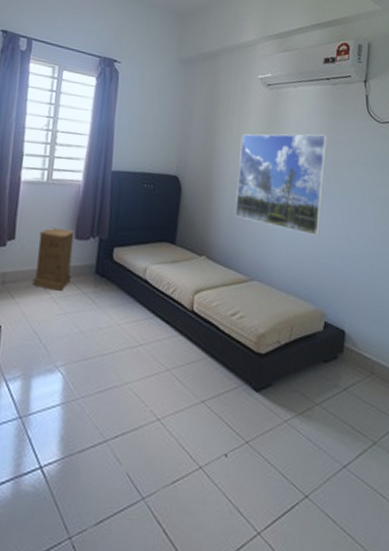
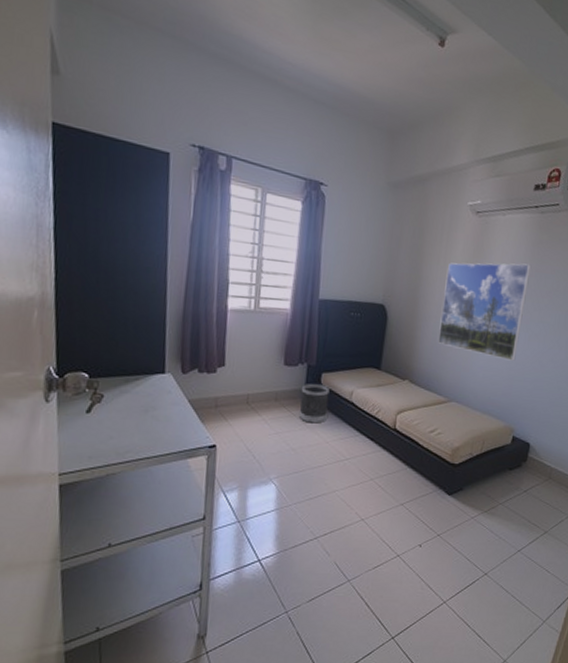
nightstand: present [33,227,75,291] -> none [244,354,284,413]
wastebasket: none [89,259,122,303] -> present [298,384,330,424]

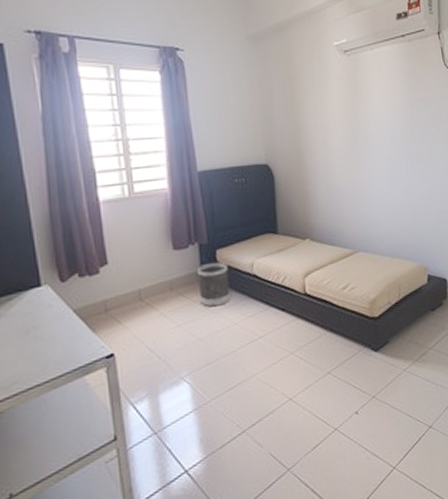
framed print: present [438,262,531,361] -> none [326,95,414,197]

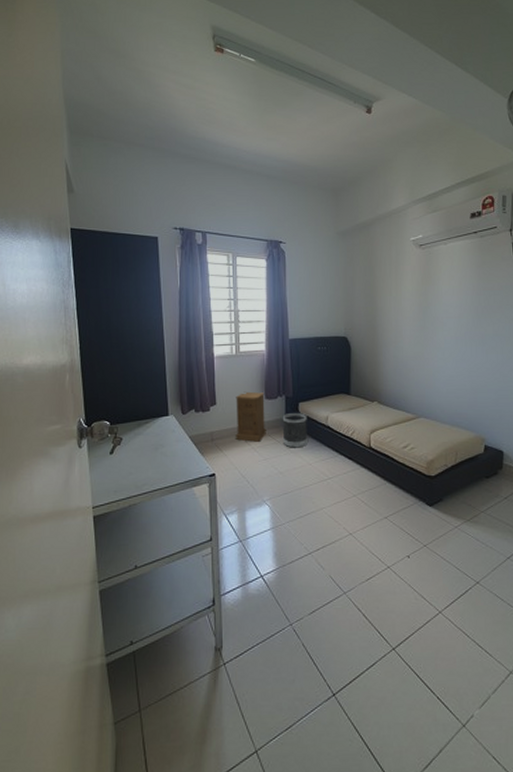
nightstand: none [133,242,178,307] -> present [236,391,266,442]

